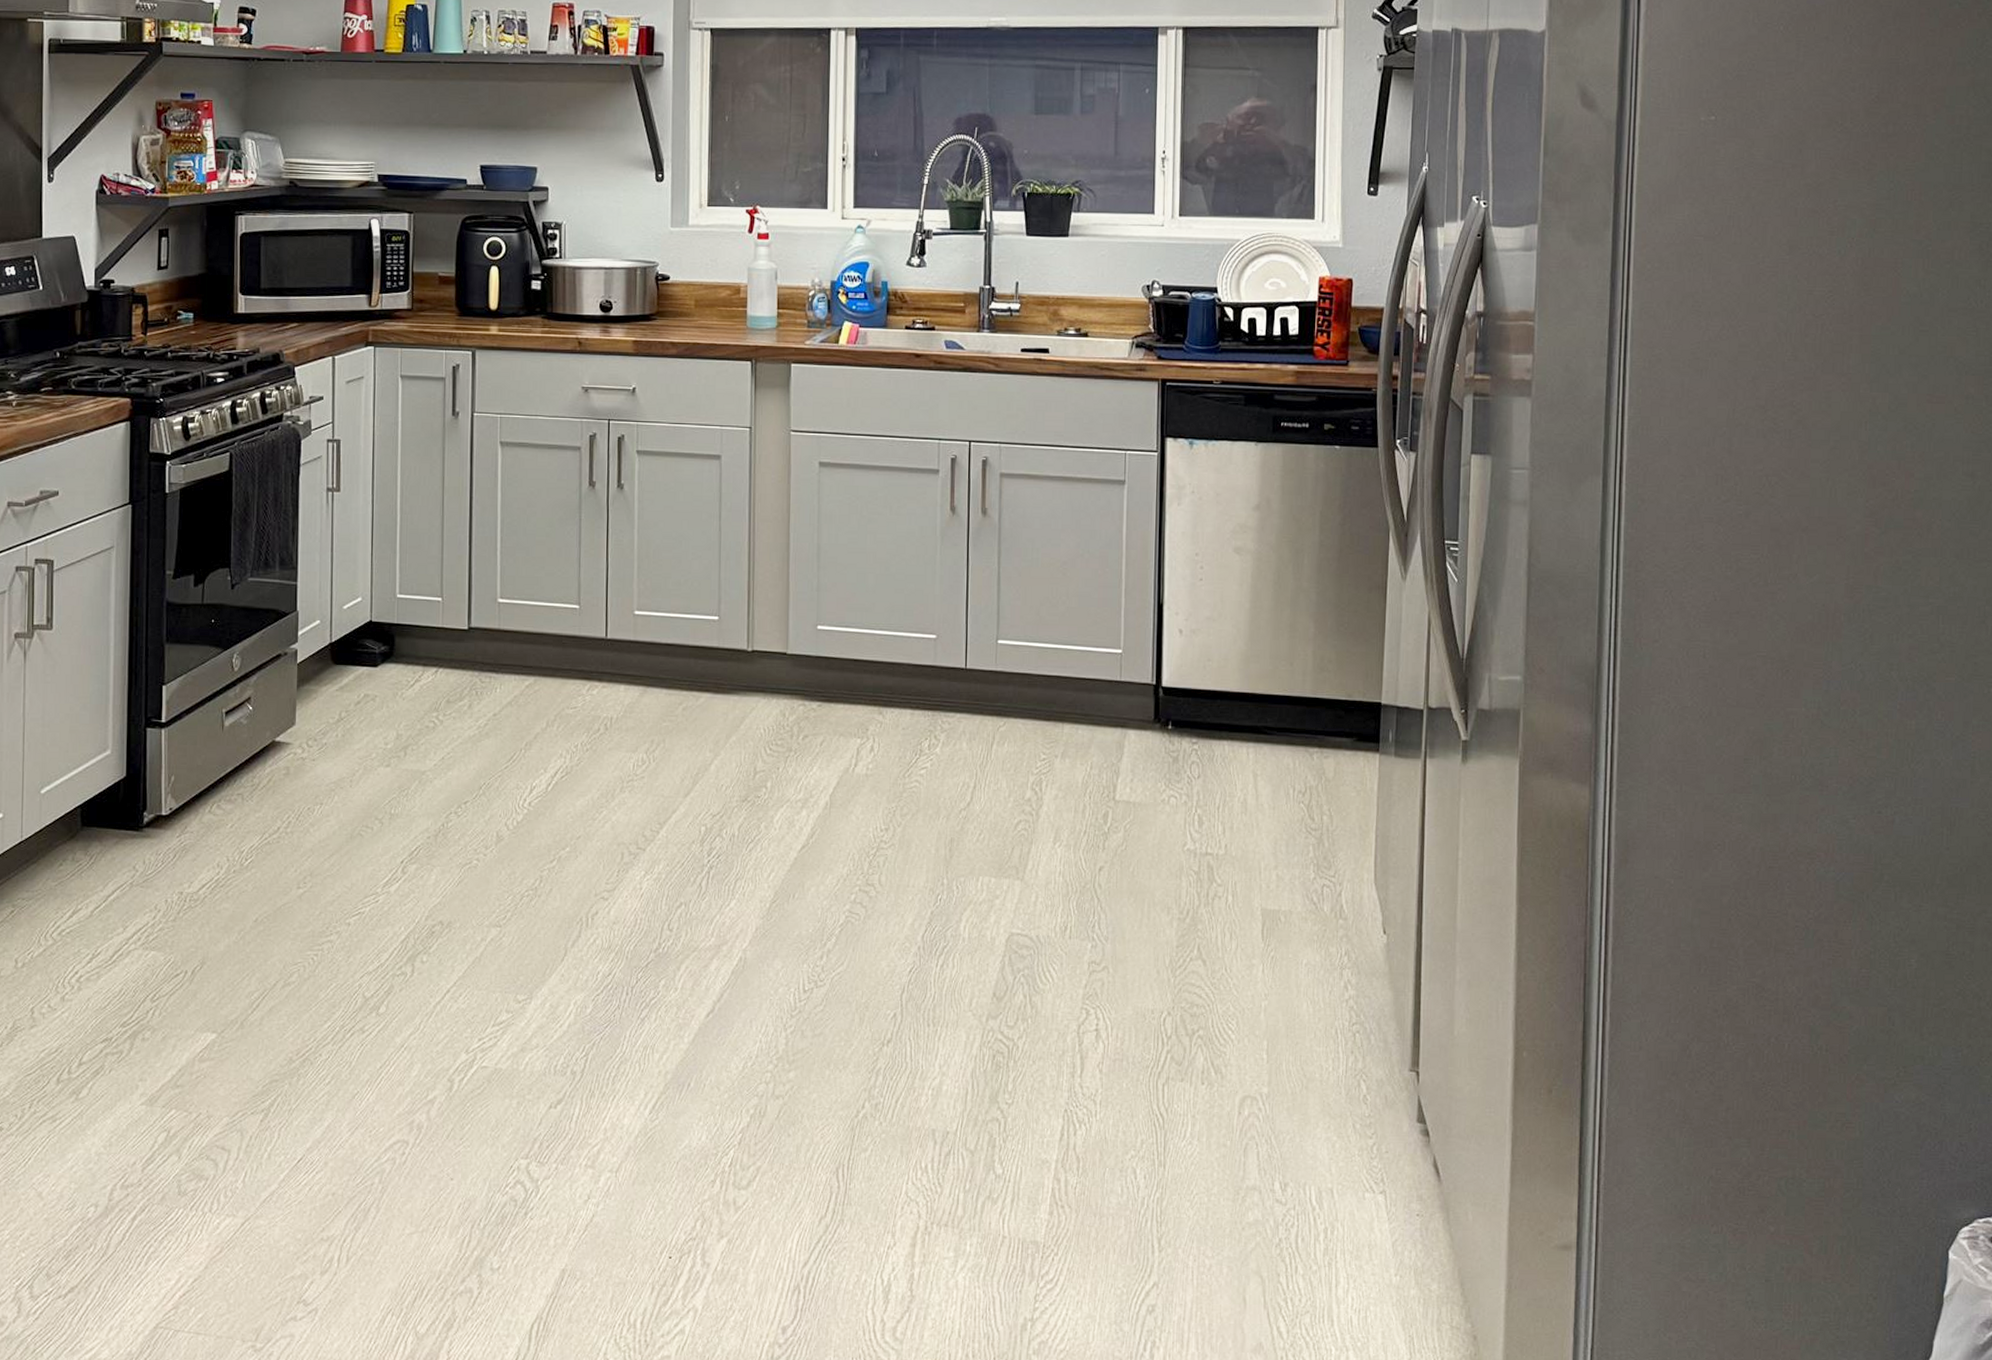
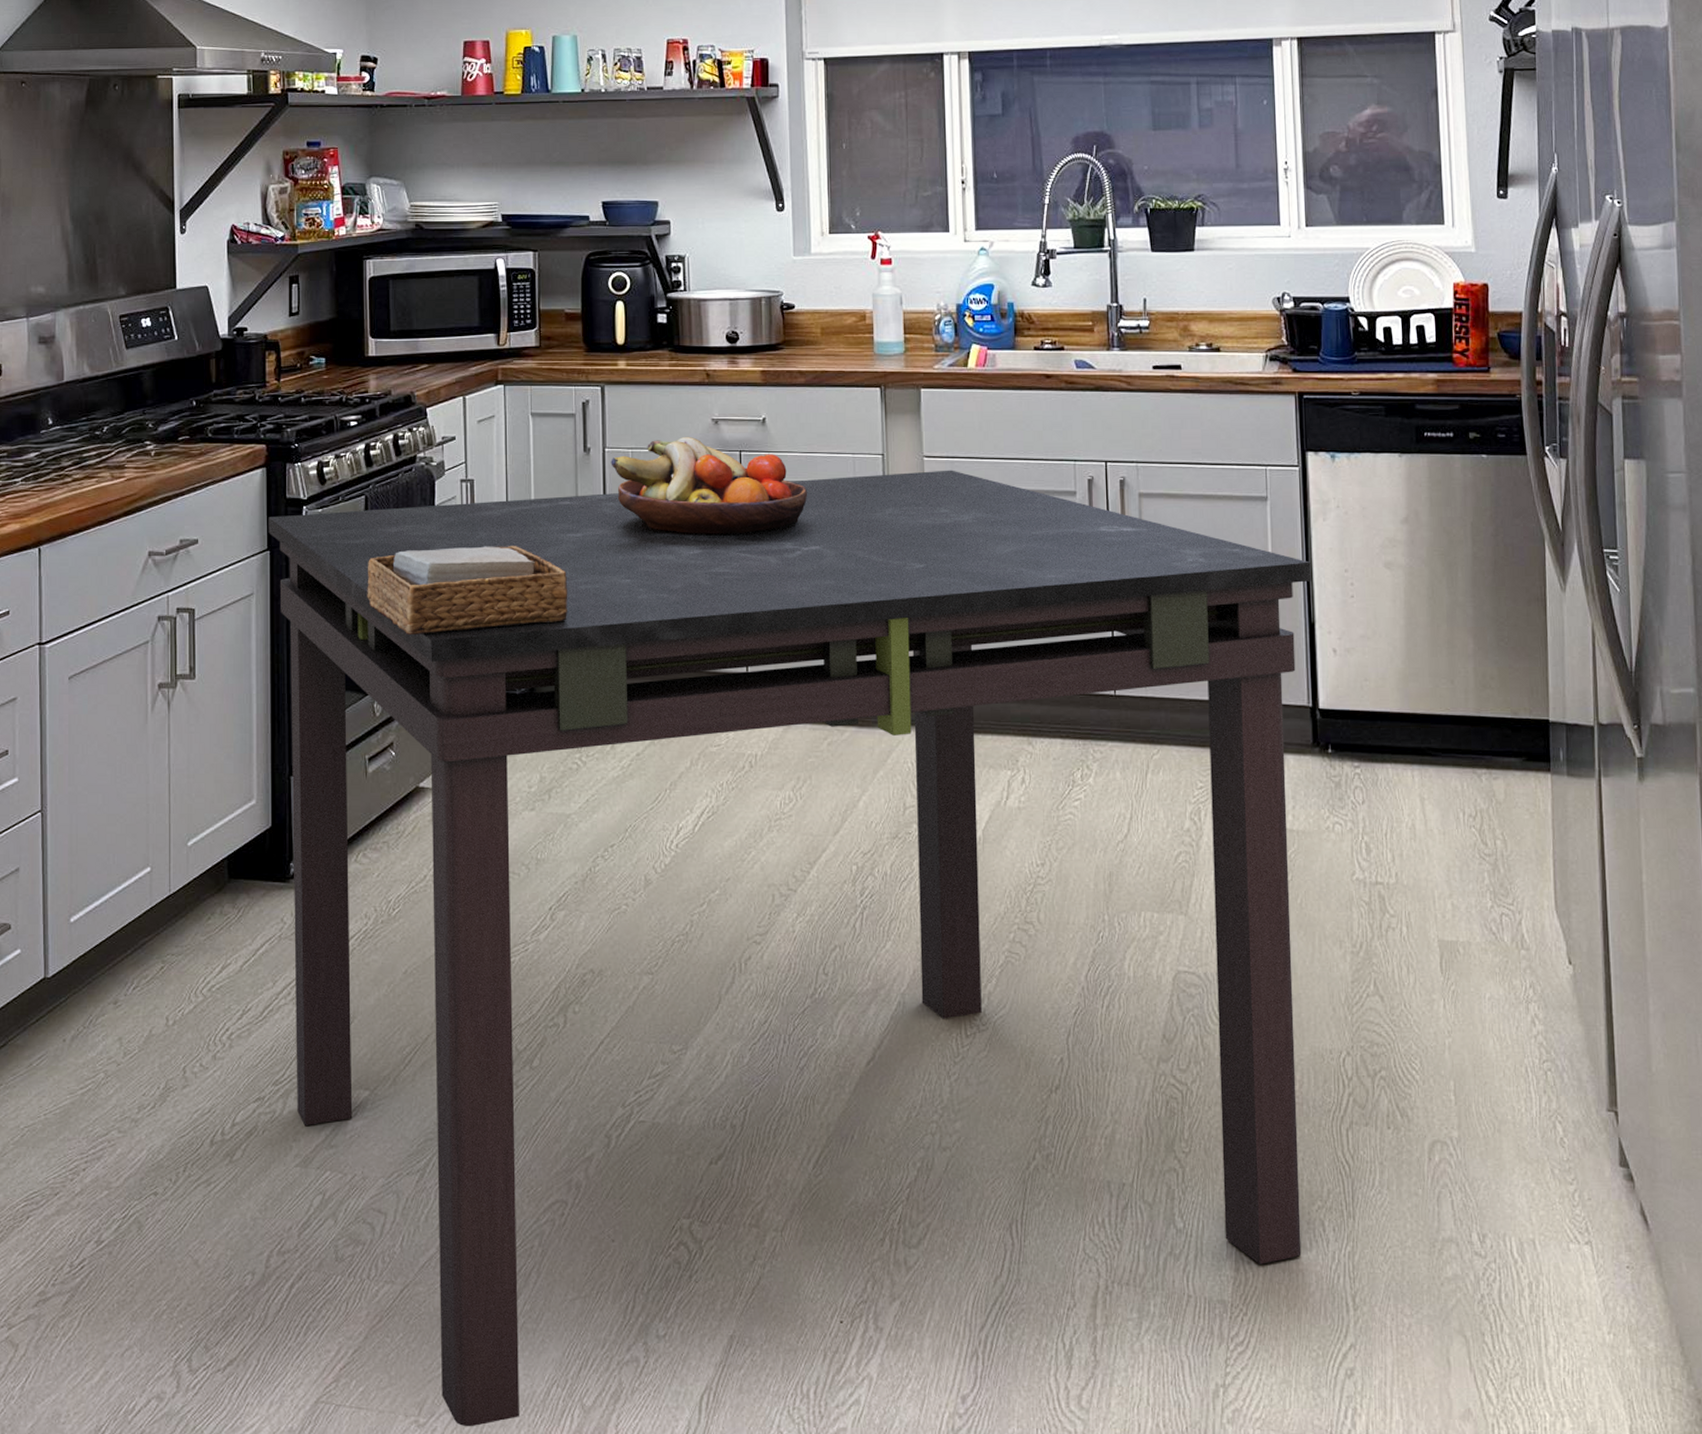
dining table: none [130,444,1163,1352] -> present [268,470,1311,1427]
napkin holder: none [229,506,431,593] -> present [367,546,568,636]
fruit bowl: none [479,403,675,502] -> present [610,436,808,535]

